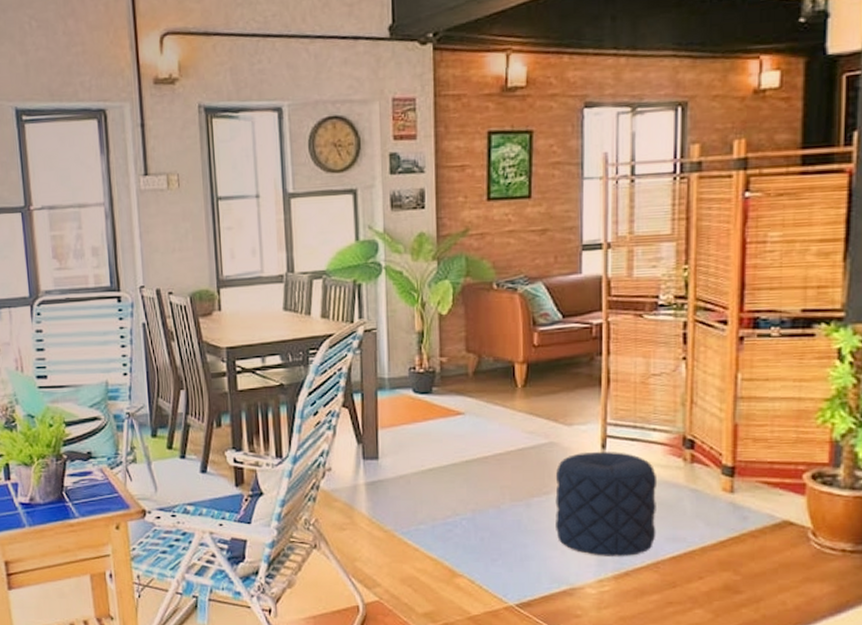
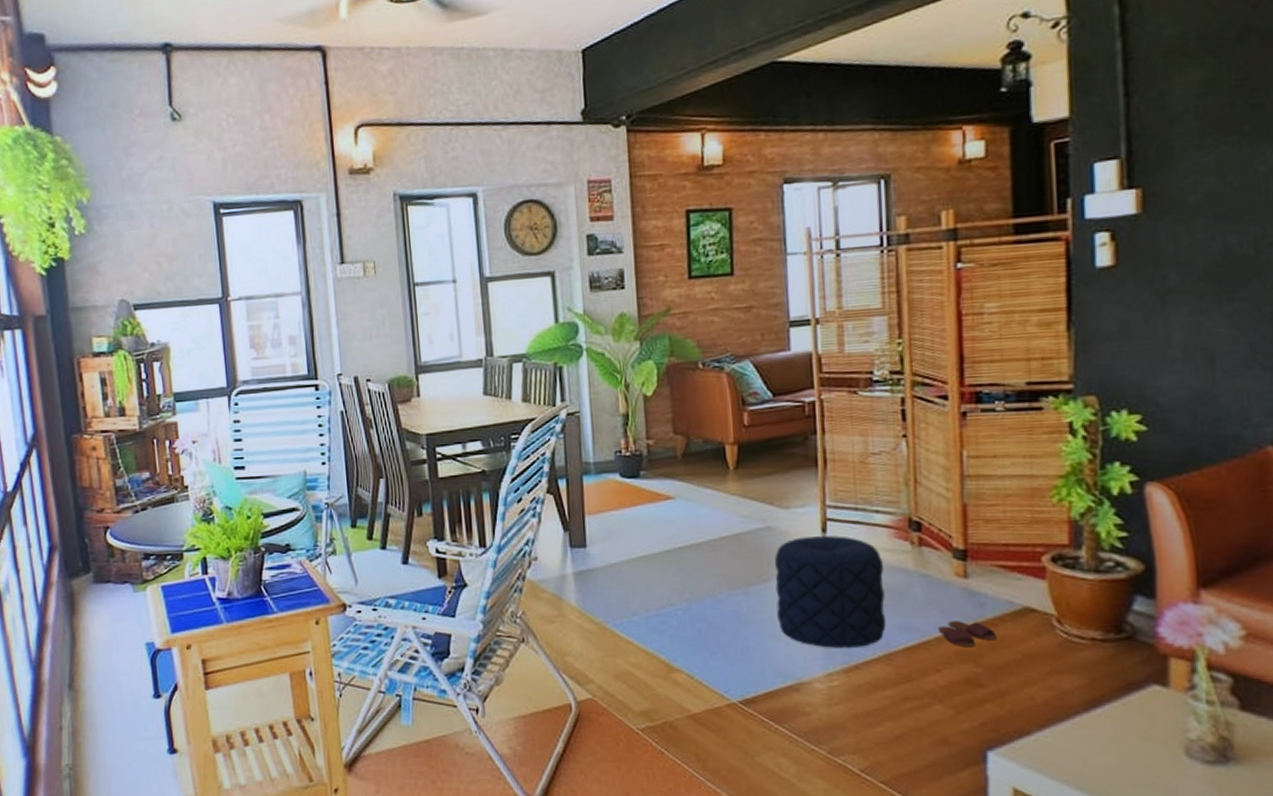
slippers: none [703,532,756,557] -> present [938,621,997,647]

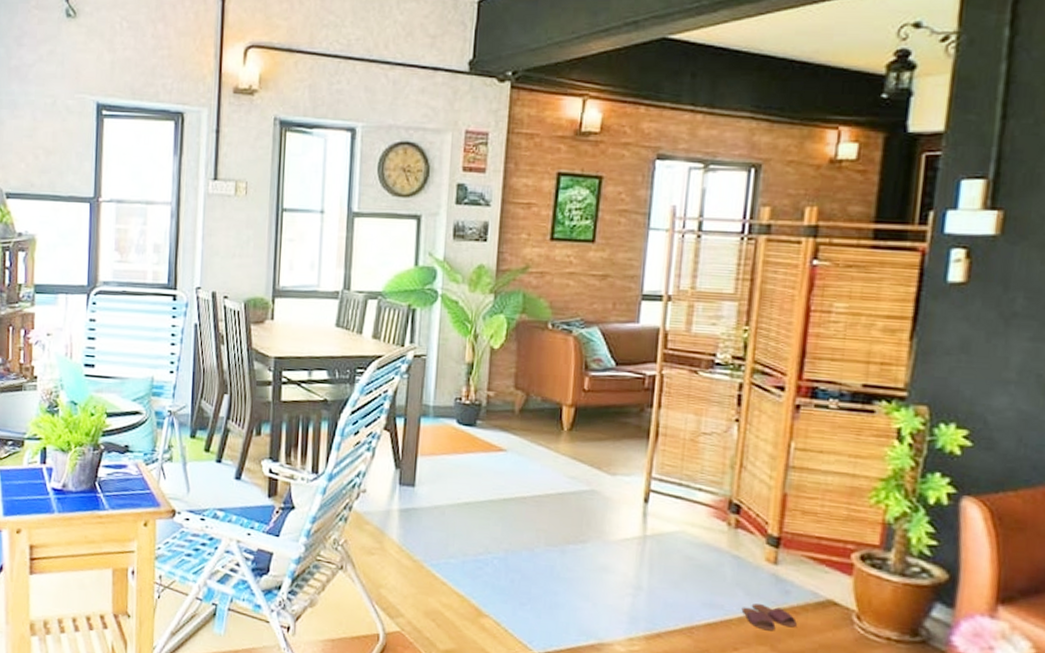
pouf: present [774,535,887,648] -> none [589,504,699,617]

